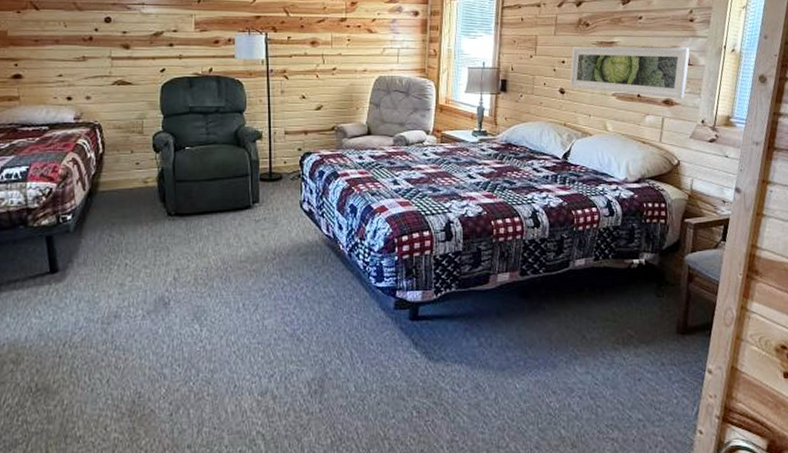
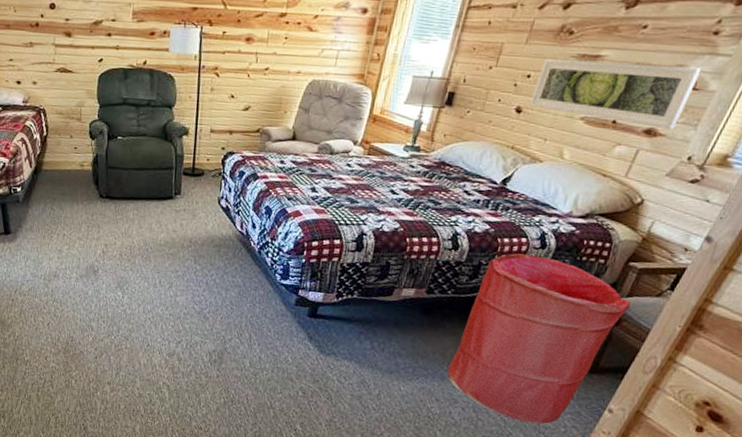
laundry hamper: none [557,223,696,401] -> present [447,253,631,424]

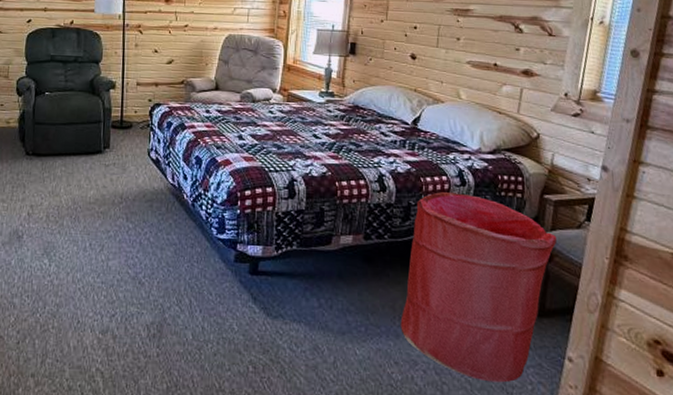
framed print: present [529,59,702,130] -> none [421,13,553,71]

